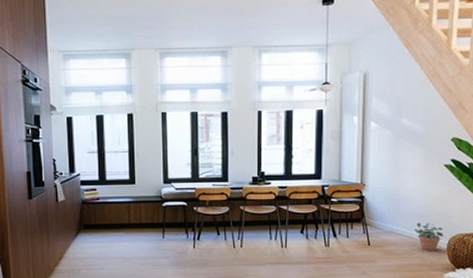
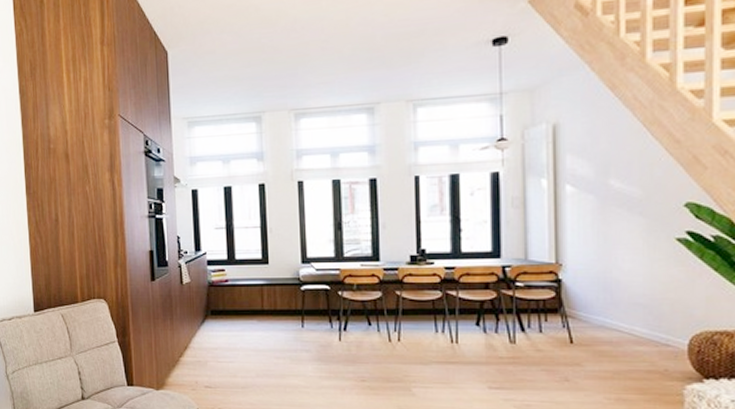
potted plant: present [413,222,445,251] -> none [635,314,684,354]

